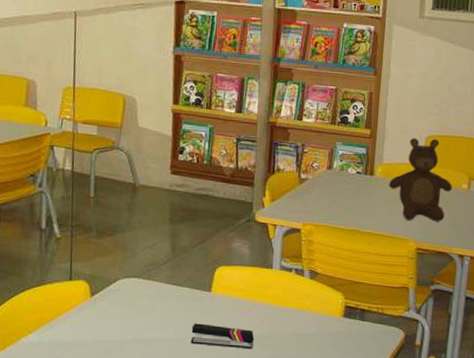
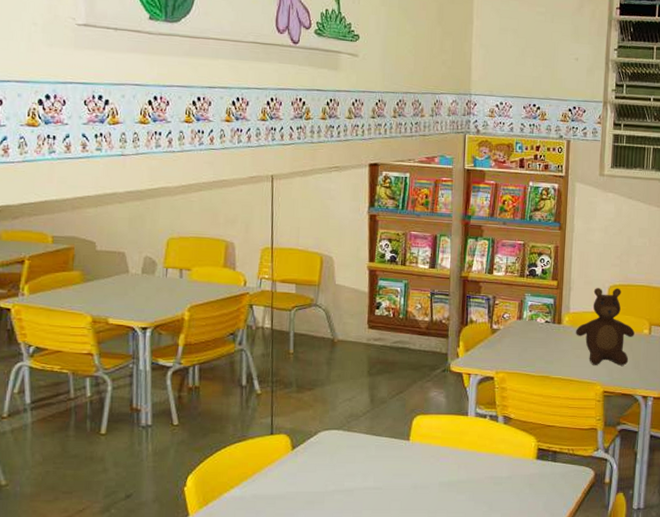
stapler: present [190,323,255,349] -> none [390,471,452,493]

